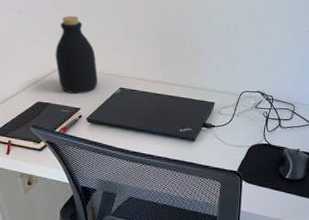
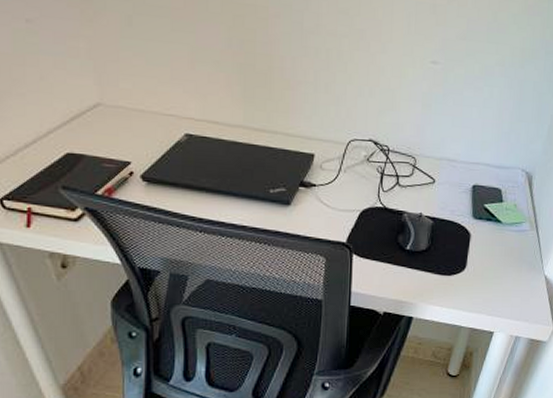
bottle: present [55,16,98,94] -> none [88,30,154,142]

